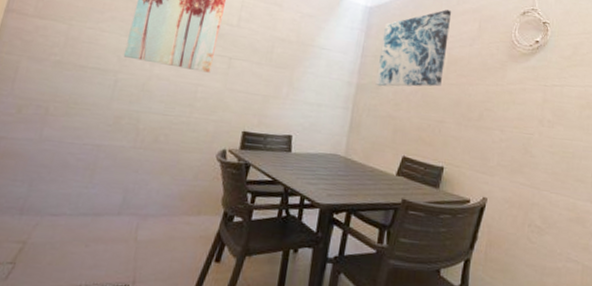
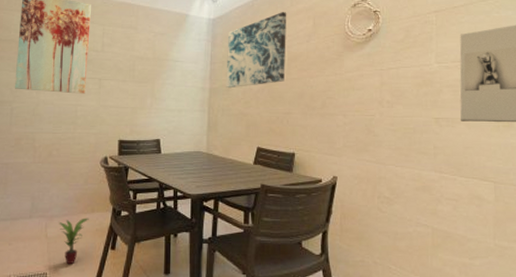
potted plant: none [154,220,193,277] -> present [59,218,89,265]

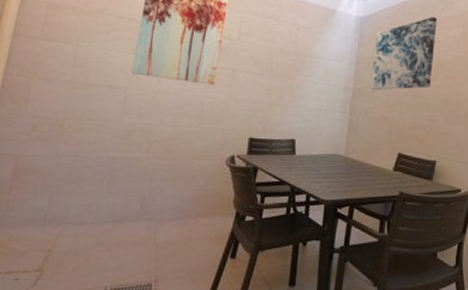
potted plant: present [59,218,89,265] -> none [171,222,208,275]

